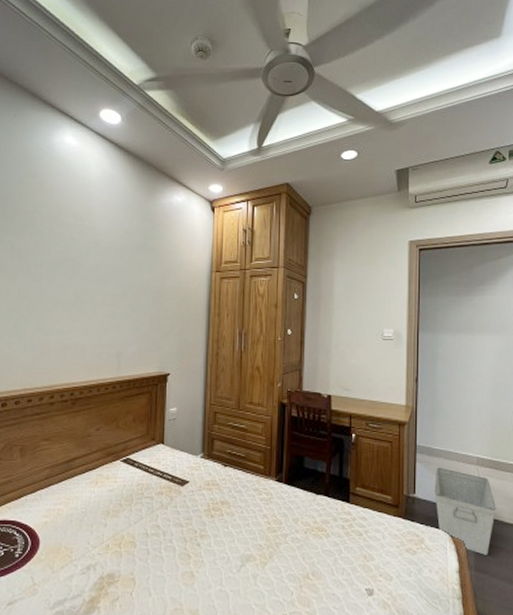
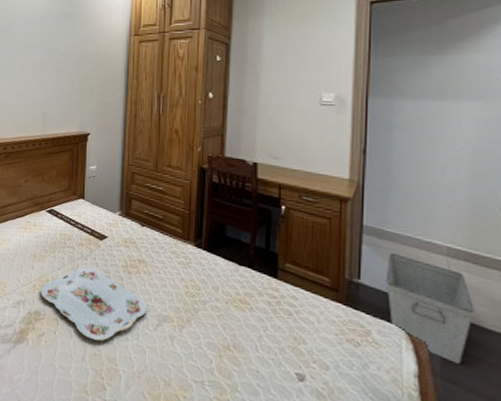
serving tray: none [115,516,231,594] -> present [41,267,148,341]

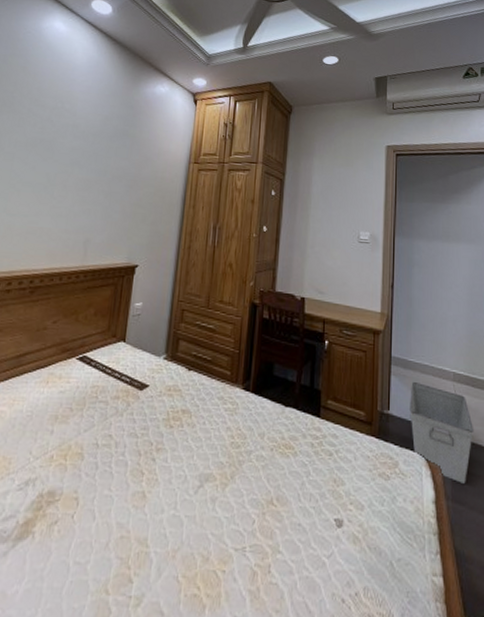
serving tray: present [41,267,148,341] -> none [58,424,189,519]

